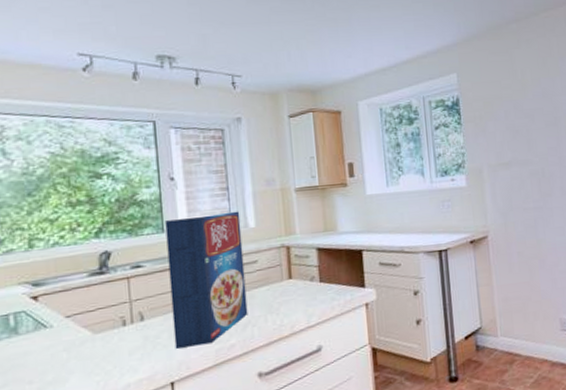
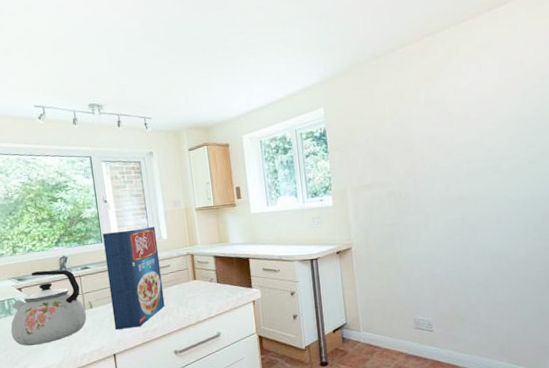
kettle: none [15,269,135,378] -> present [10,270,87,346]

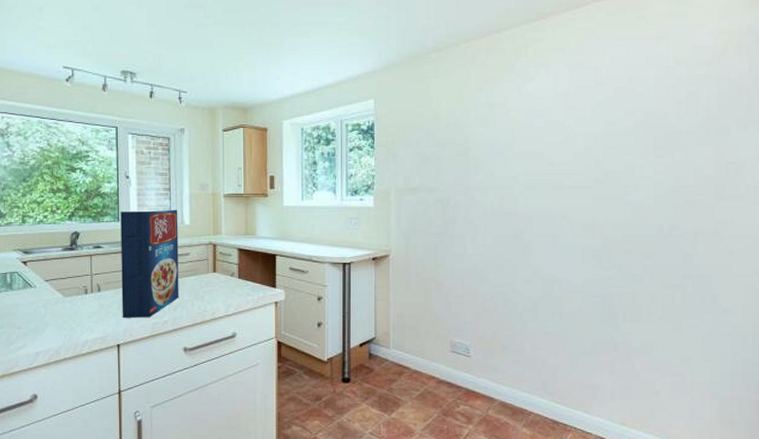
kettle: present [10,270,87,346] -> none [10,245,93,326]

